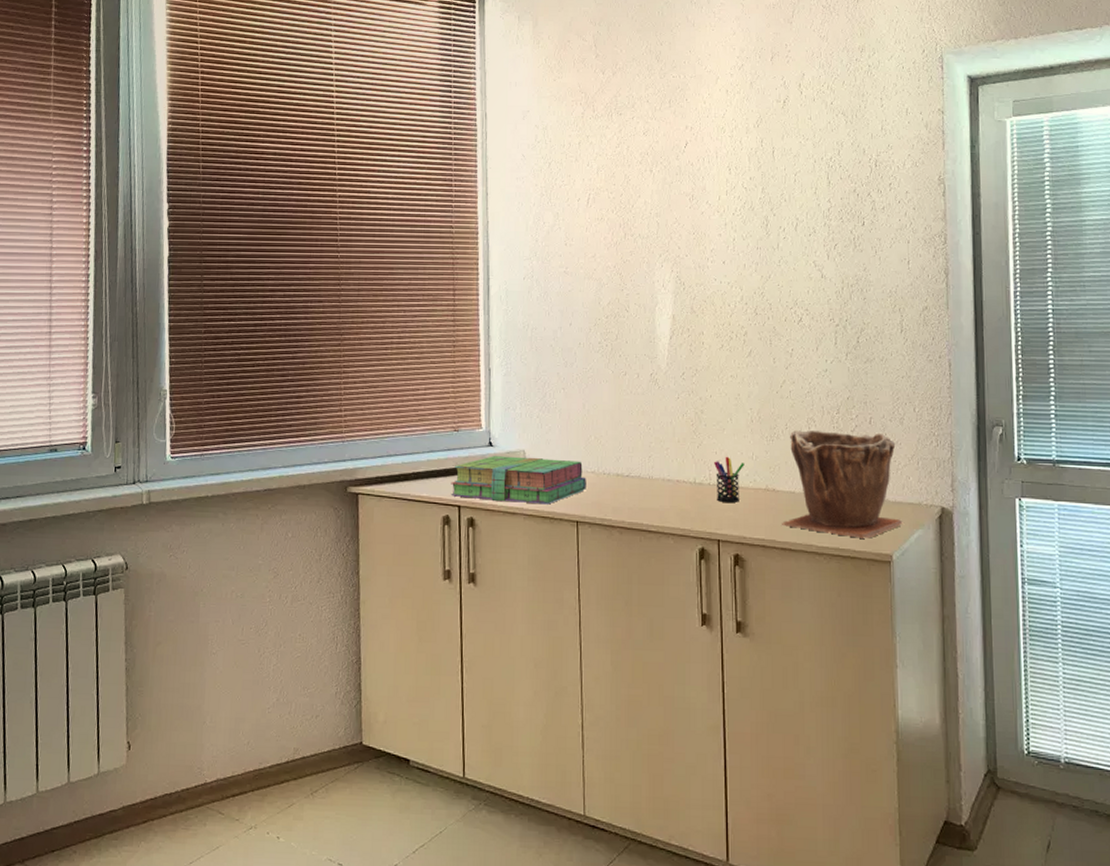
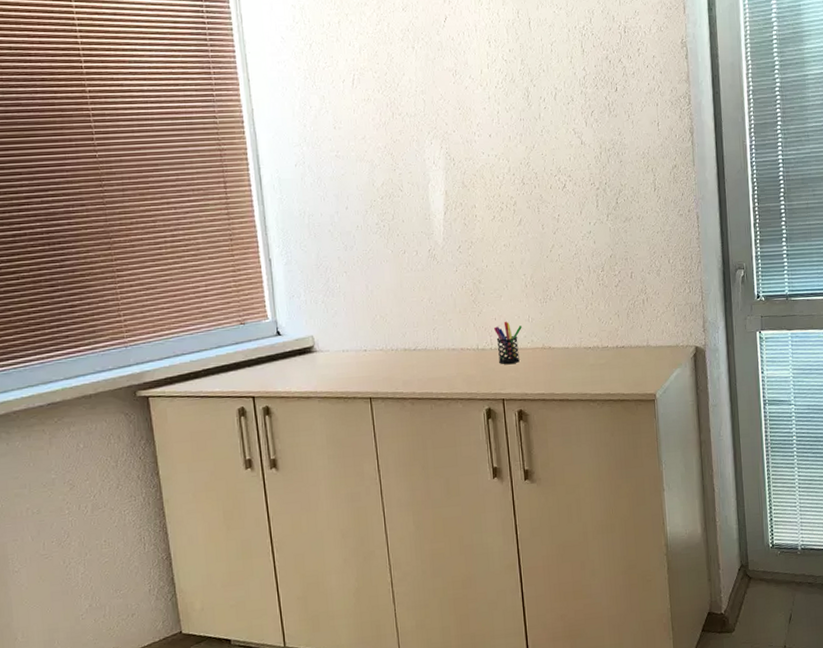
stack of books: present [450,456,586,505] -> none [242,340,376,388]
plant pot: present [782,430,903,539] -> none [559,285,664,383]

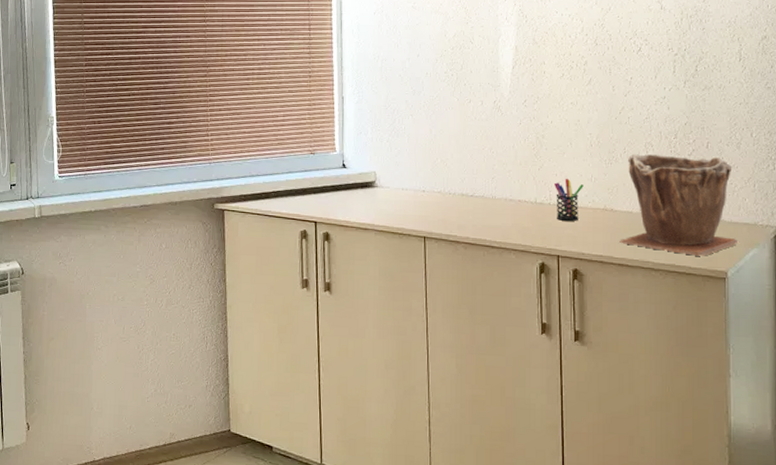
plant pot: none [559,285,664,383] -> present [619,154,739,256]

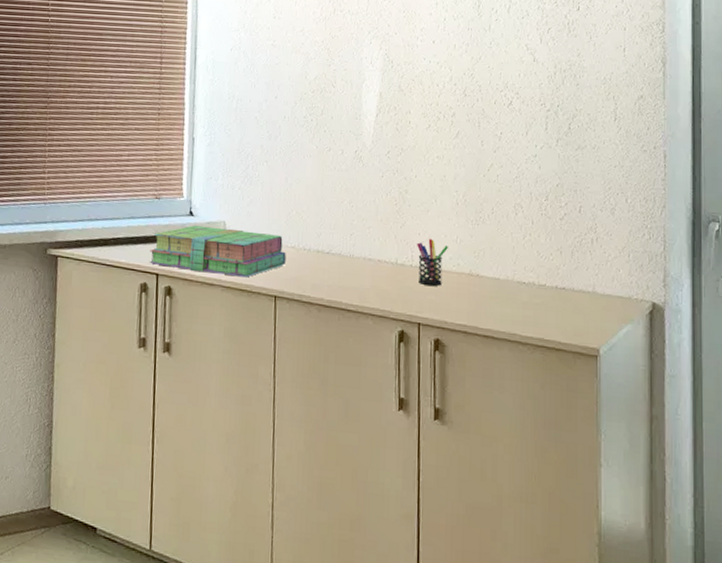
stack of books: none [307,177,433,221] -> present [149,225,286,278]
plant pot: present [619,154,739,256] -> none [485,215,612,331]

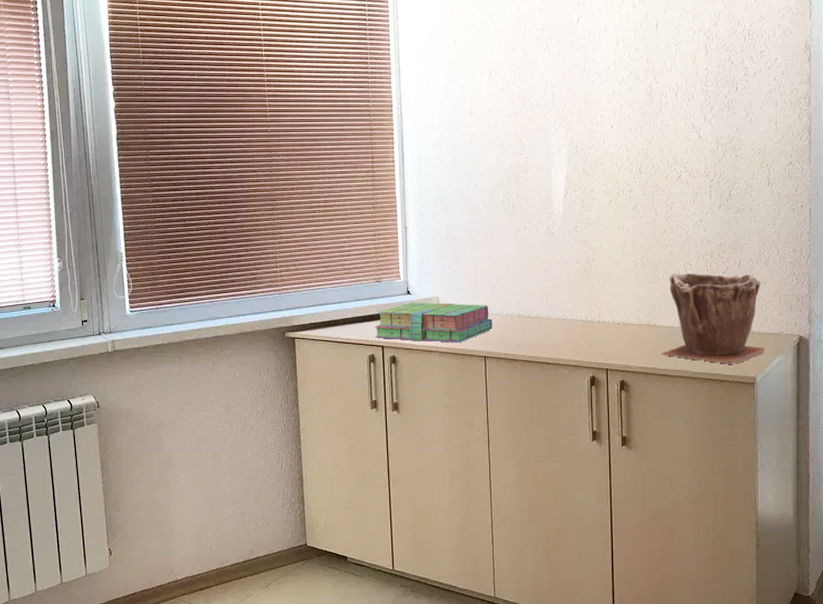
pen holder: present [417,238,448,286] -> none [603,297,629,337]
plant pot: none [485,215,612,331] -> present [662,273,766,364]

